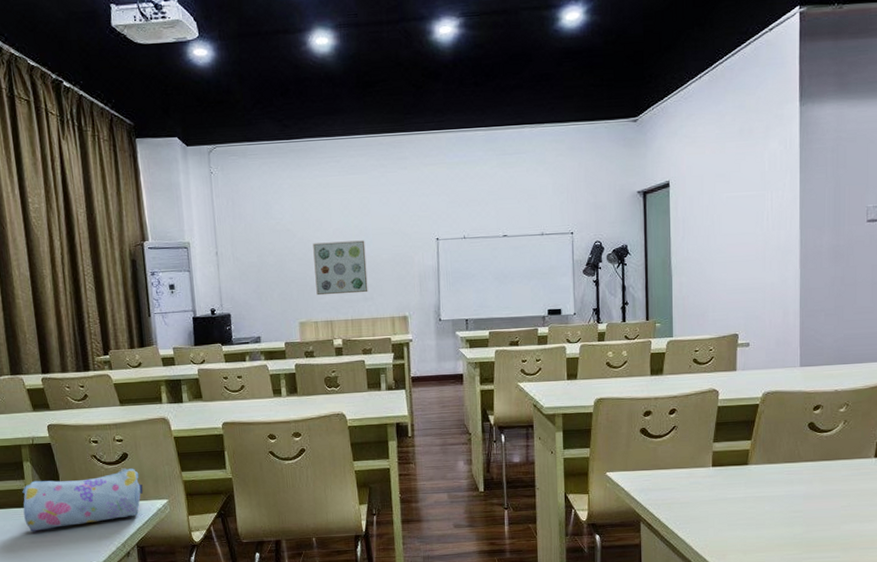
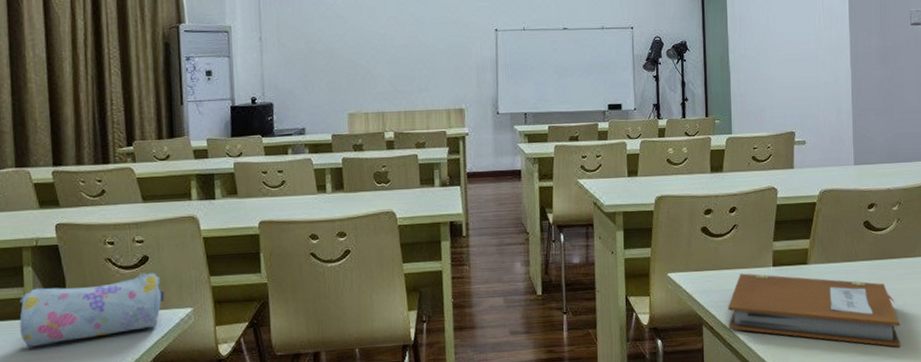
wall art: present [313,240,368,296] -> none [365,29,423,86]
notebook: none [666,473,843,546] -> present [728,273,900,347]

